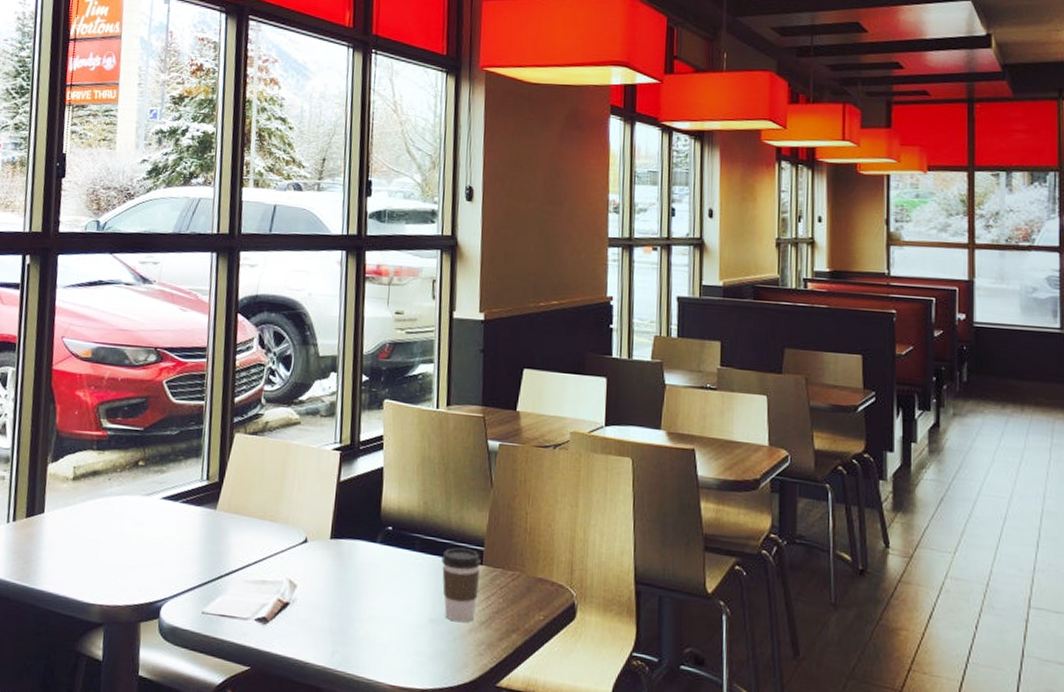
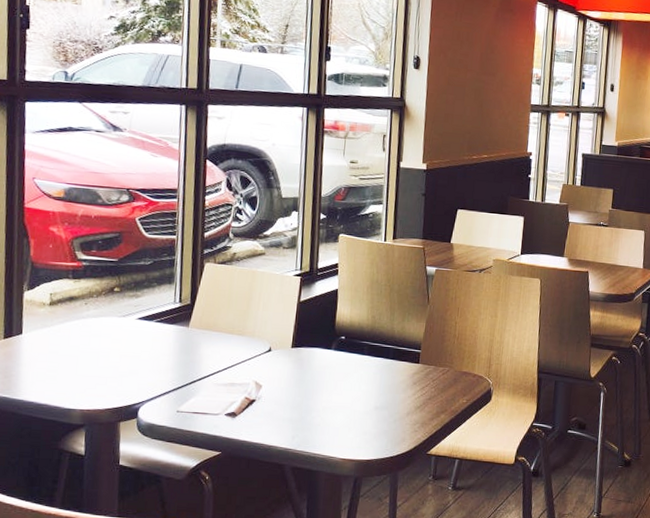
coffee cup: present [441,547,481,623] -> none [385,351,418,408]

